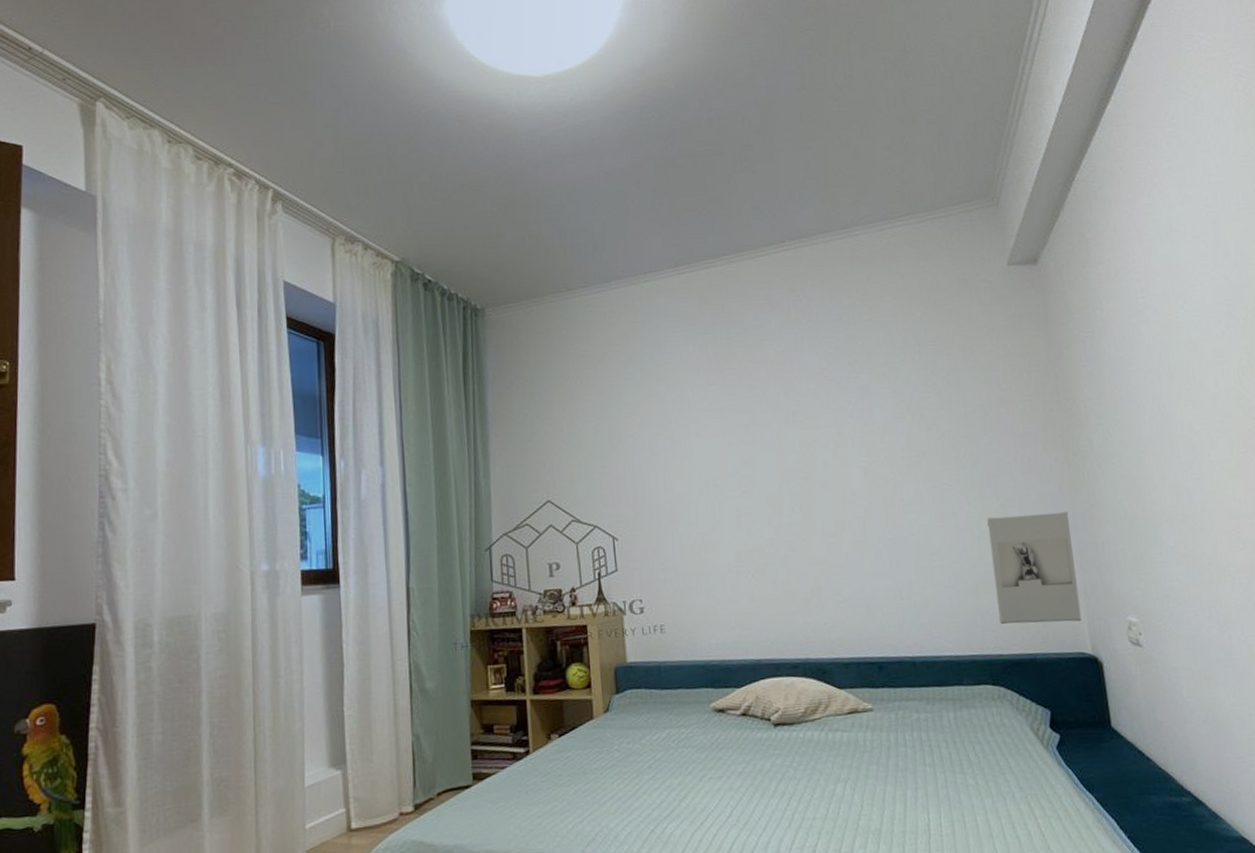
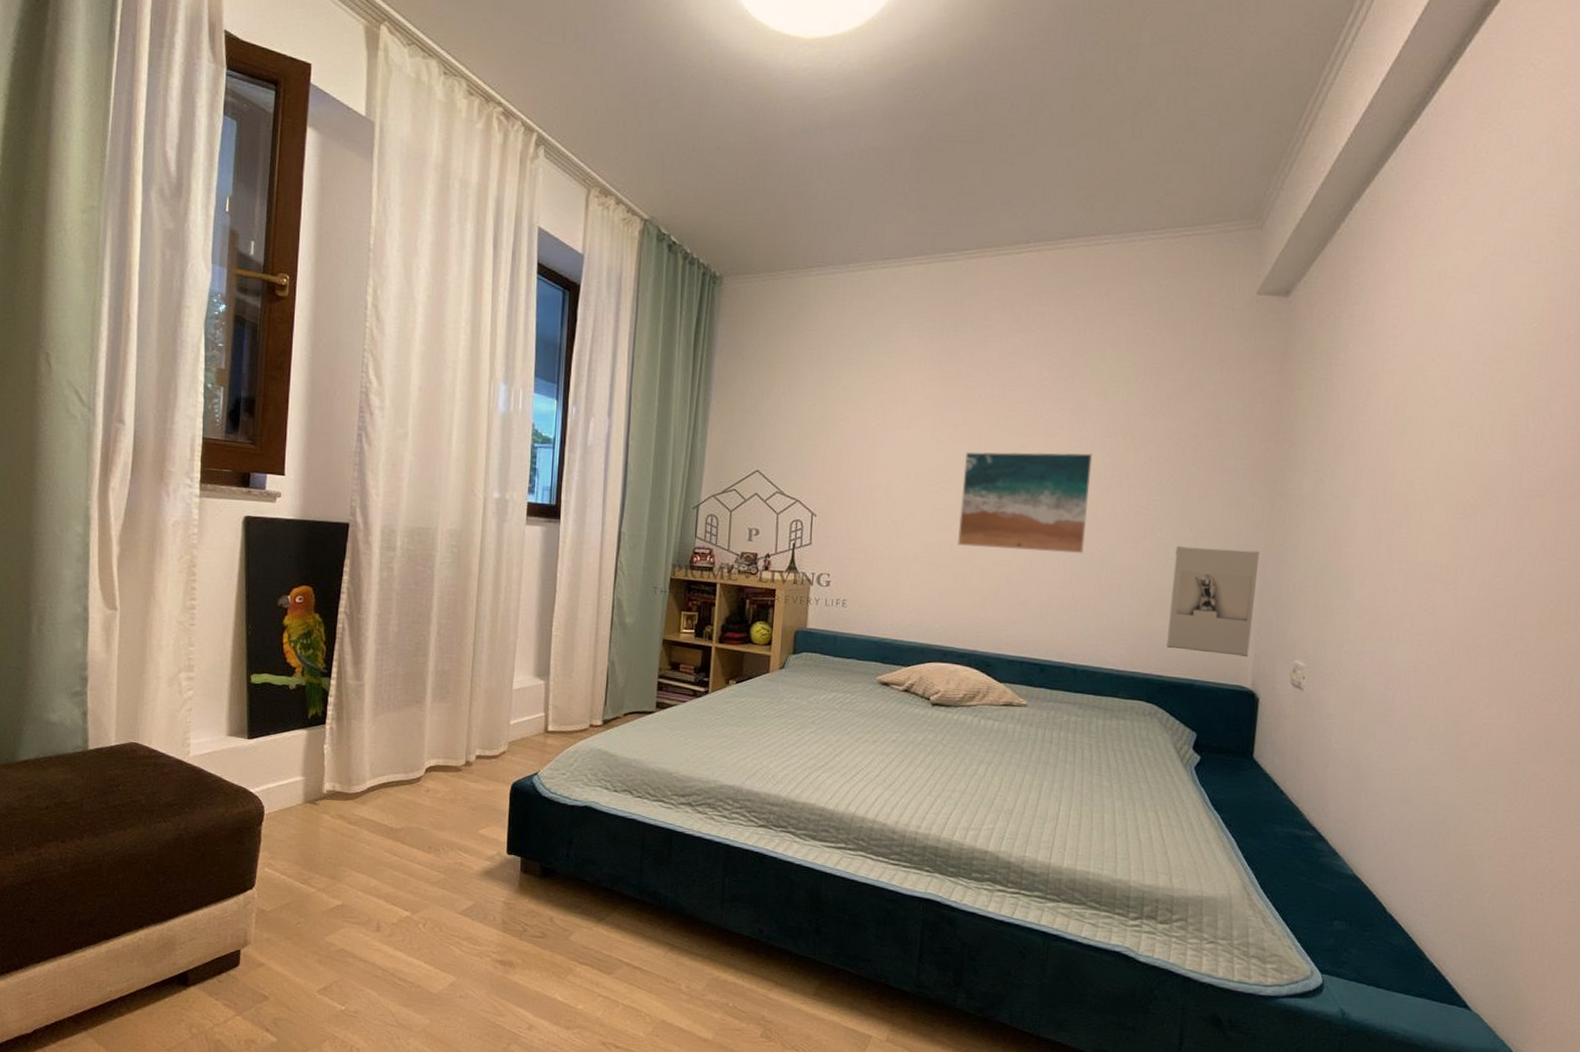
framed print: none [760,437,897,549] -> present [958,451,1093,554]

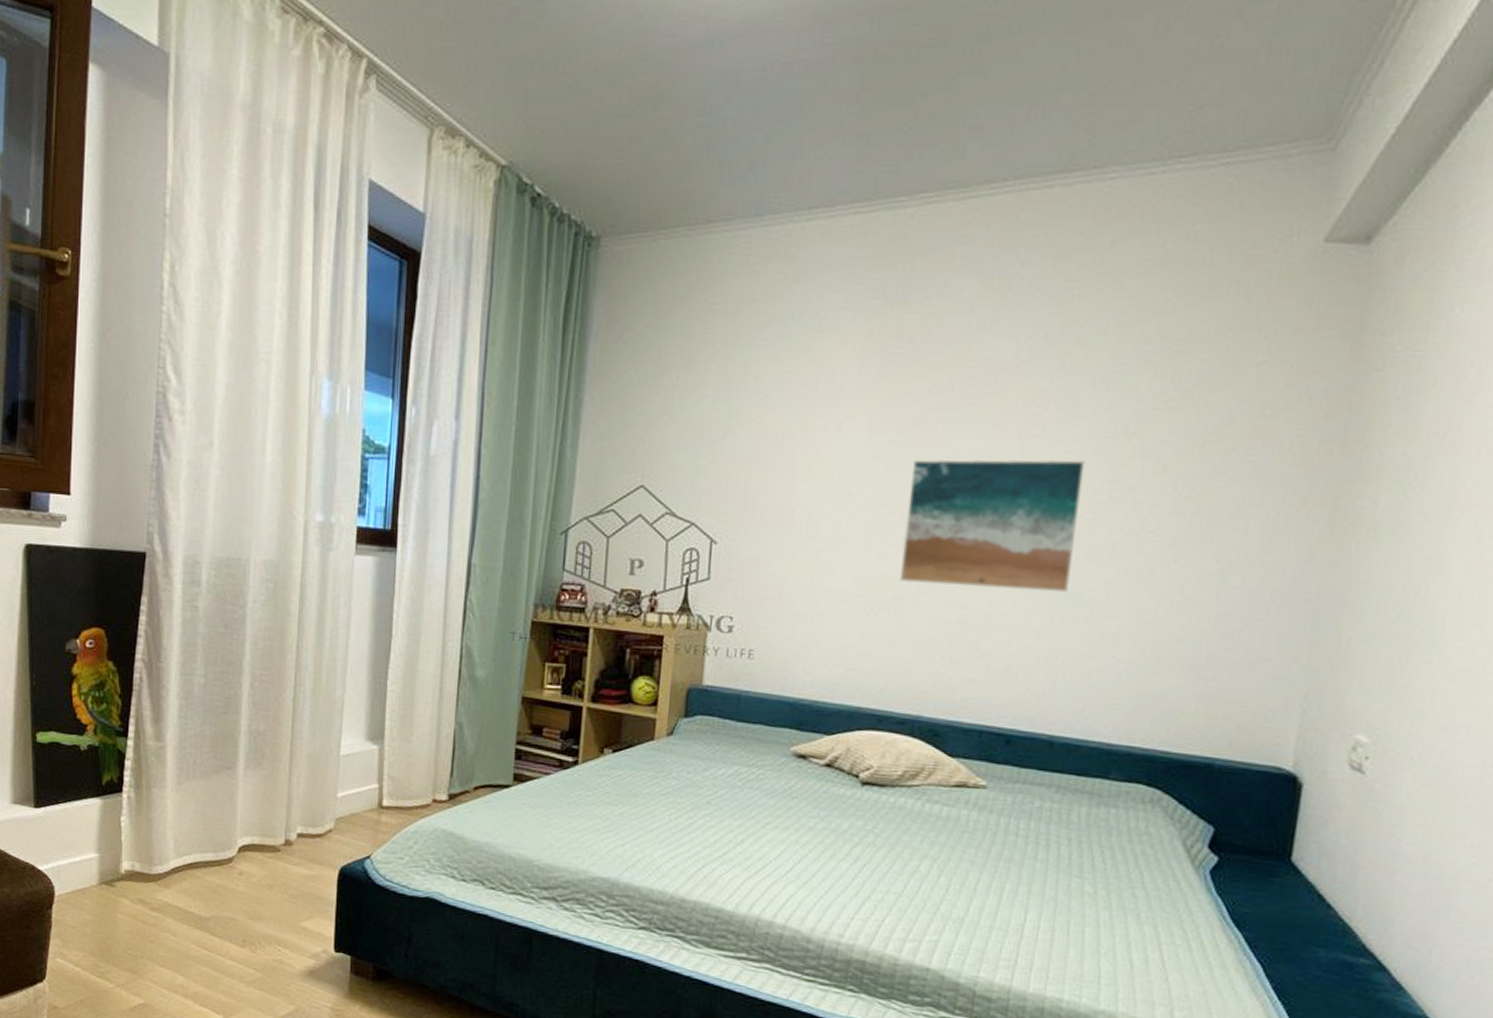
wall sculpture: present [1166,546,1260,657] -> none [1176,583,1313,729]

